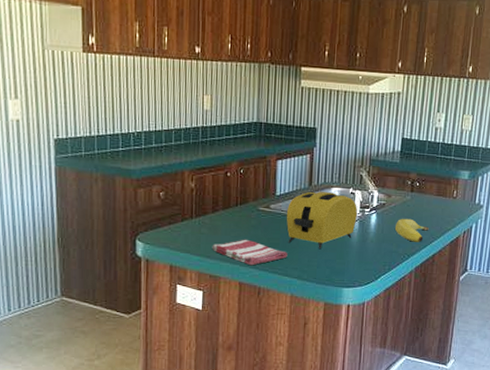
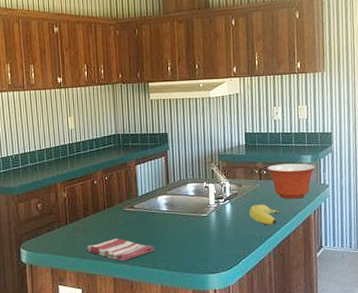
toaster: present [286,191,358,250] -> none [149,188,214,241]
mixing bowl: none [421,177,472,217] -> present [267,163,315,199]

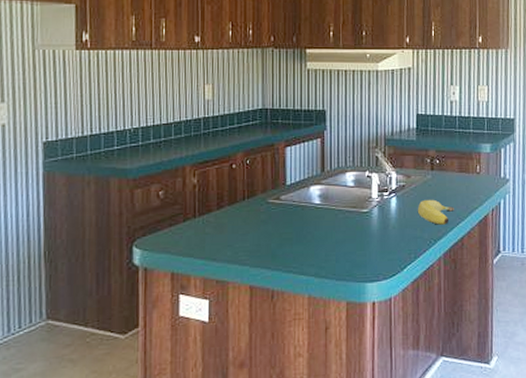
dish towel: present [86,238,154,262] -> none [218,236,302,266]
mixing bowl: present [267,163,315,199] -> none [440,152,495,195]

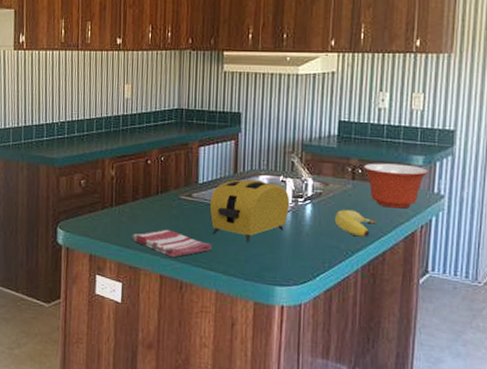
dish towel: none [218,236,302,266] -> present [132,229,212,258]
toaster: none [298,177,376,241] -> present [209,179,290,242]
mixing bowl: none [440,152,495,195] -> present [364,163,428,209]

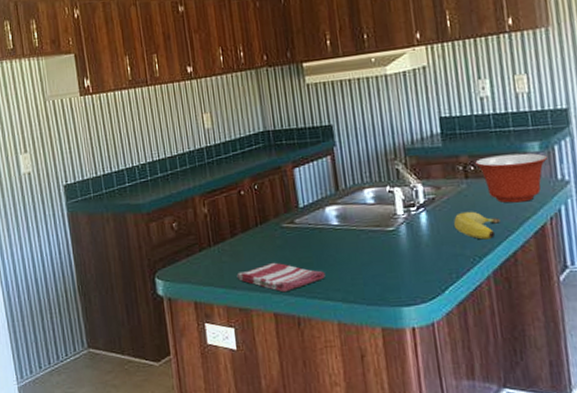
toaster: present [209,179,290,242] -> none [314,194,403,264]

